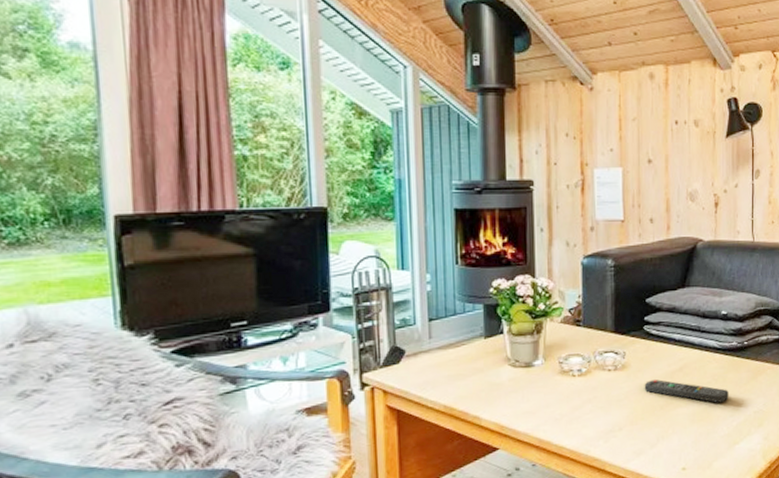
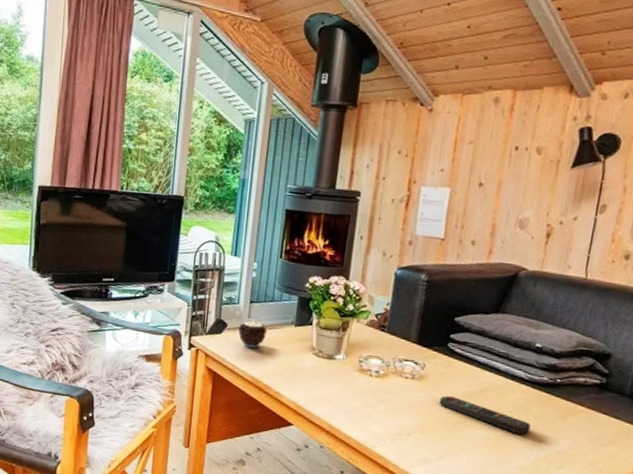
candle: none [418,340,454,373] -> present [237,320,268,348]

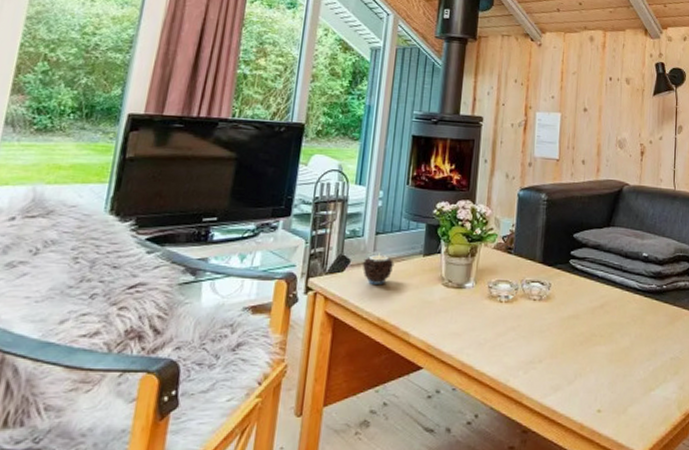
remote control: present [439,396,531,435] -> none [566,314,647,345]

